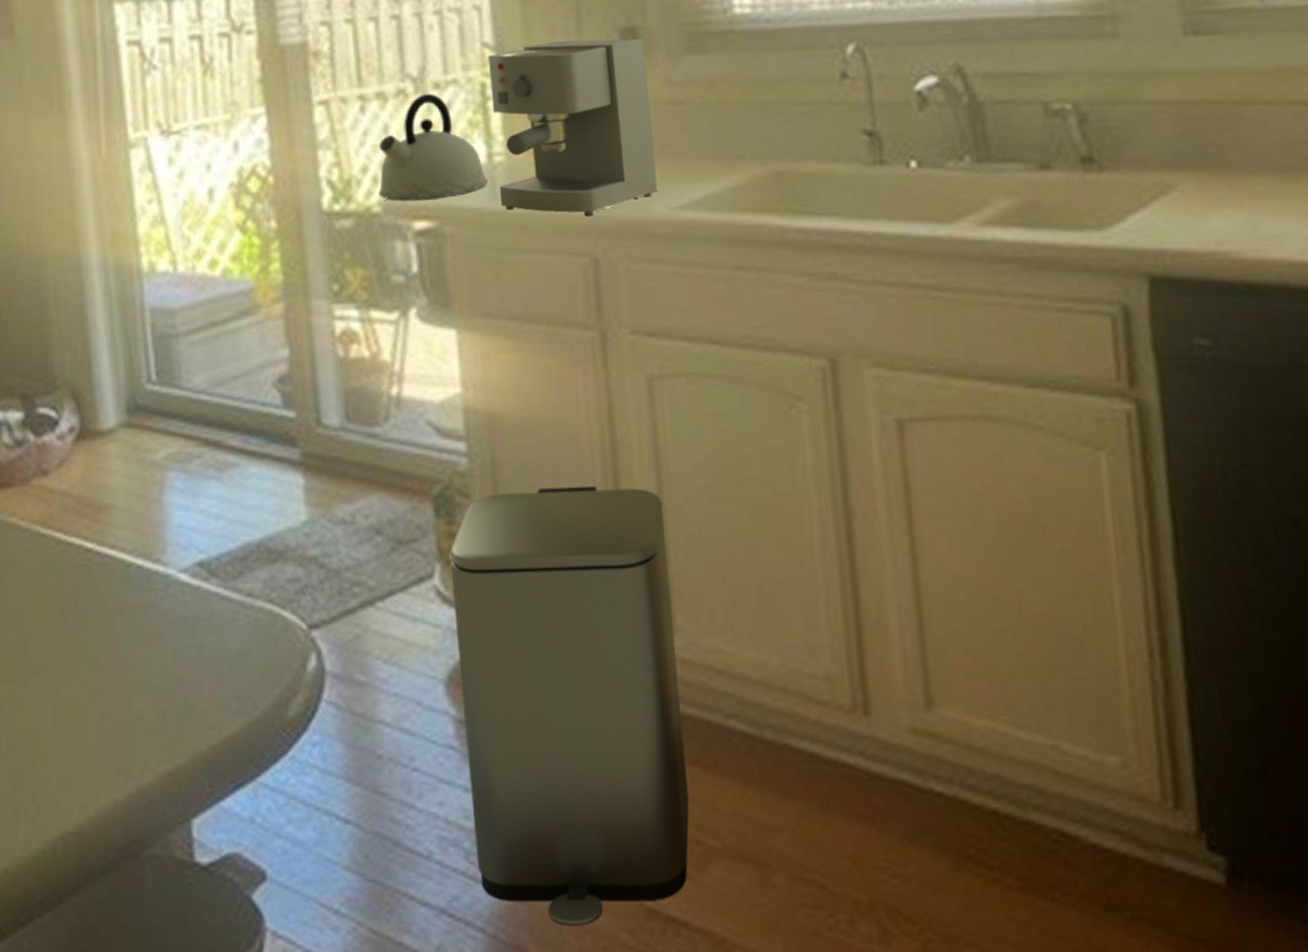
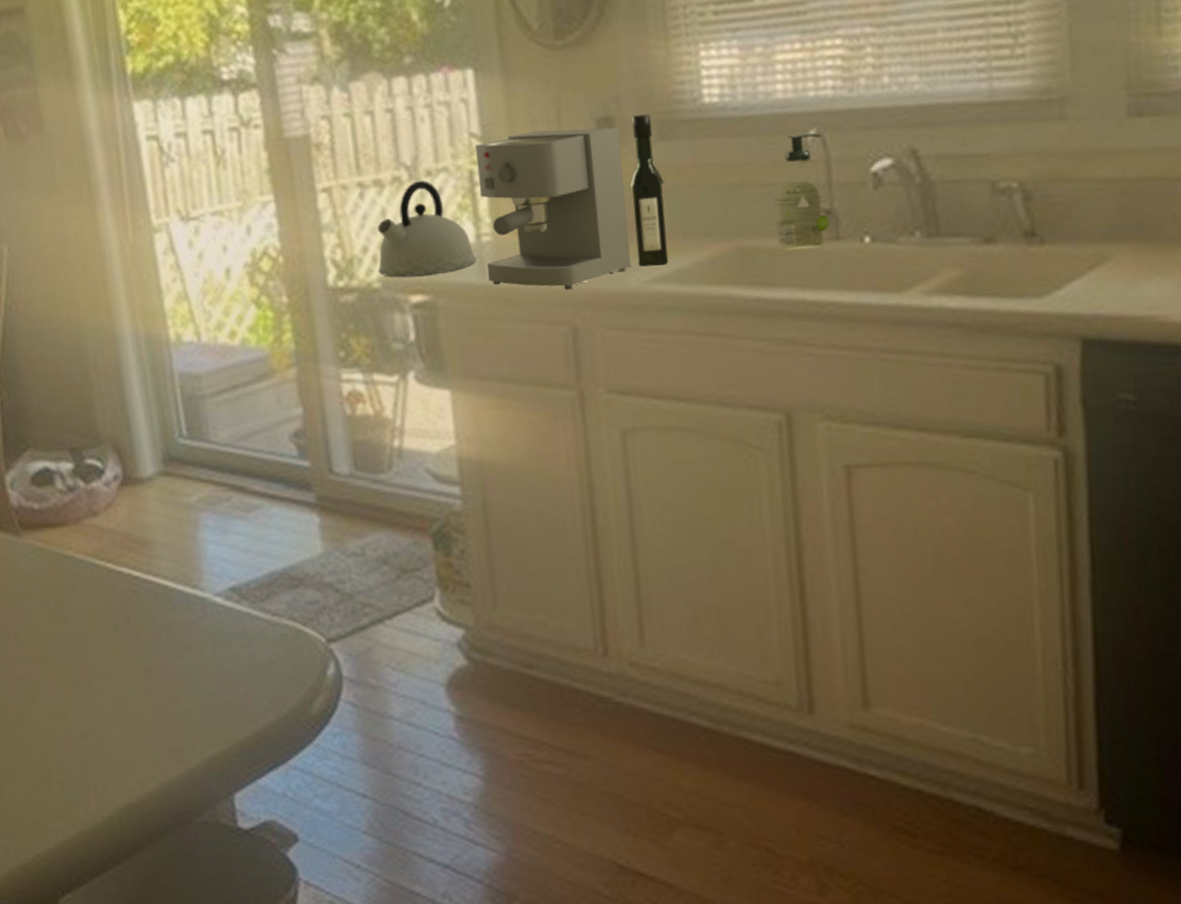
pedal bin: present [448,485,689,926] -> none [446,523,656,879]
bottle: none [655,25,699,192] -> present [629,114,669,267]
soap dispenser: none [811,47,872,174] -> present [773,132,829,249]

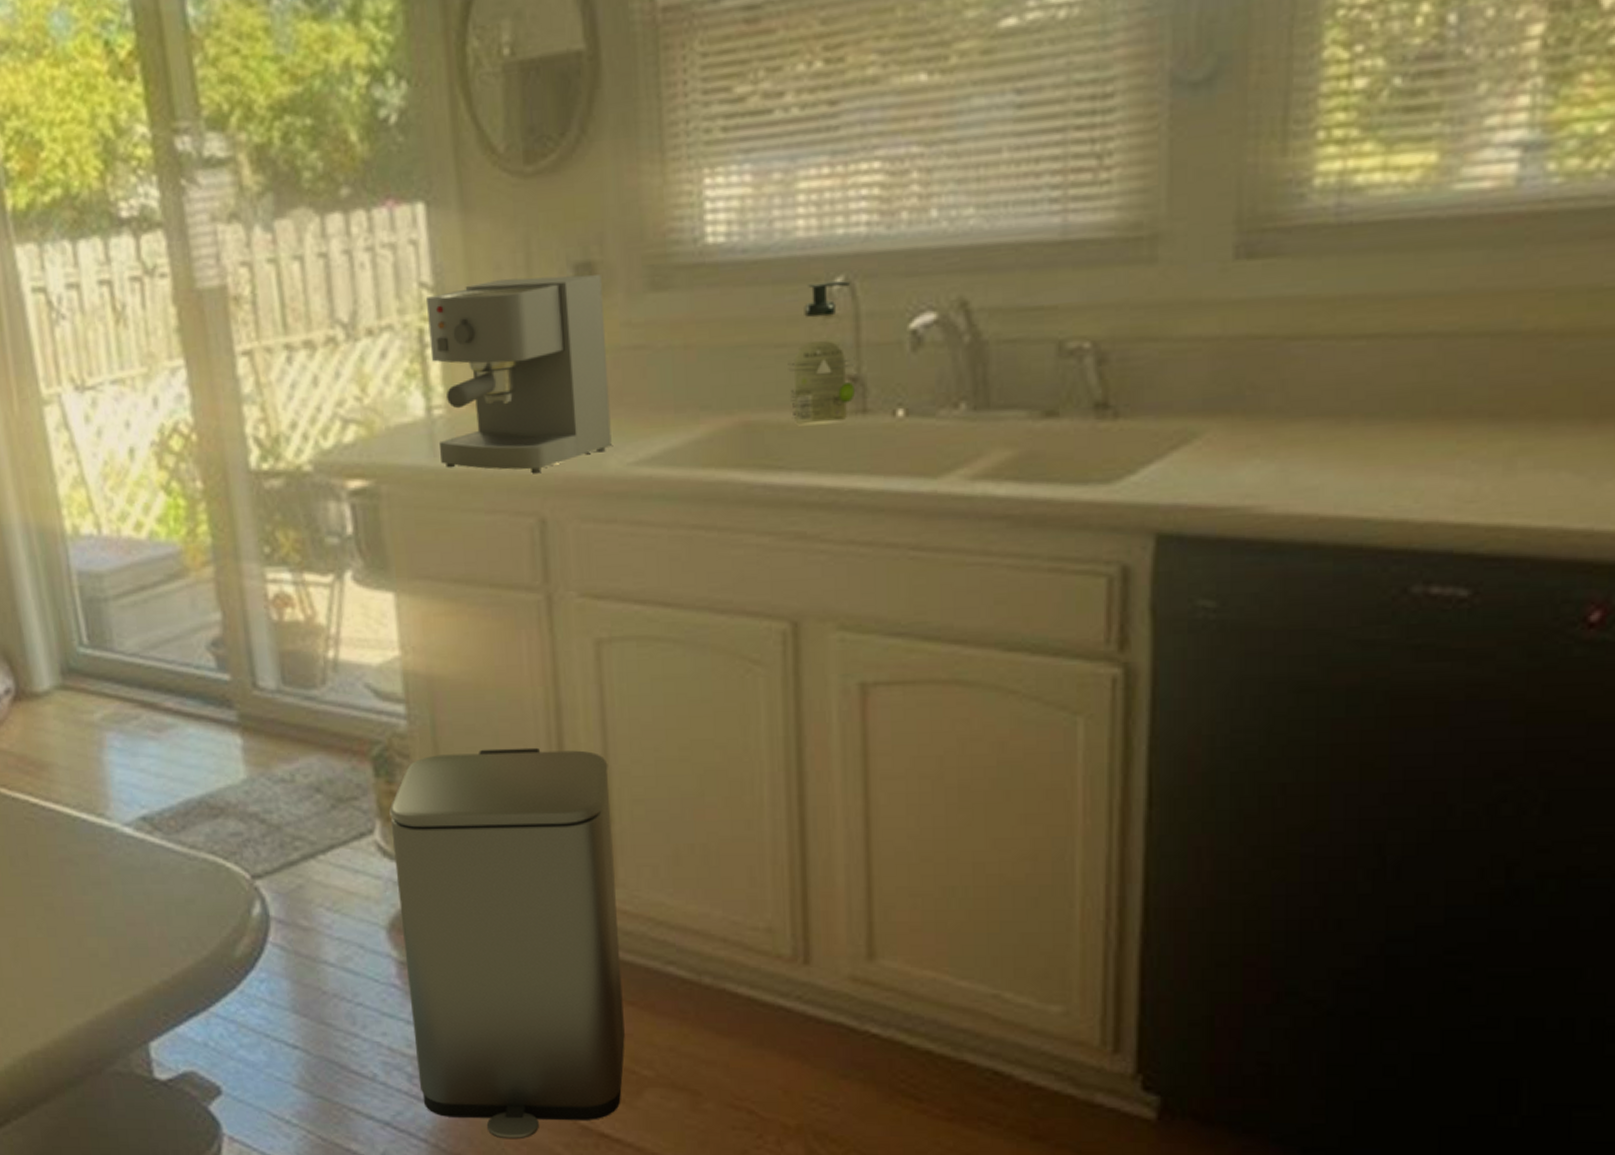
kettle: present [377,180,476,277] -> none [308,340,426,459]
pedal bin: none [446,523,656,879] -> present [388,747,625,1140]
bottle: present [629,114,669,267] -> none [613,258,658,446]

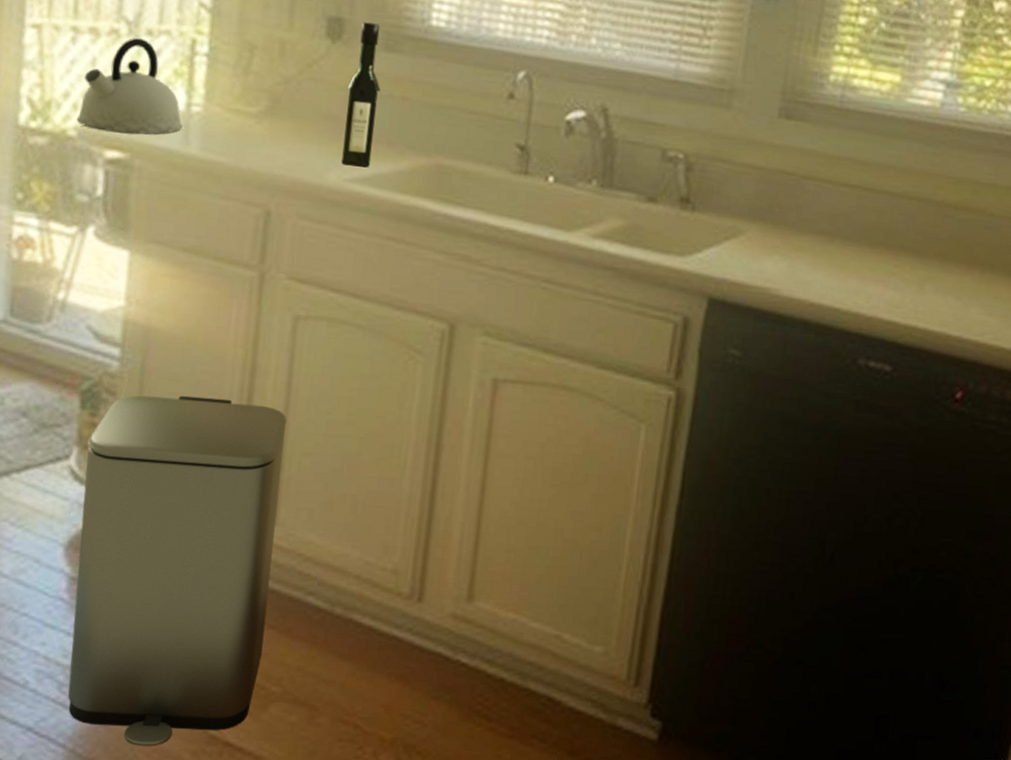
kettle: none [308,340,426,459] -> present [76,37,183,134]
coffee maker: present [427,274,612,473] -> none [191,14,348,173]
bottle: none [613,258,658,446] -> present [341,22,381,168]
soap dispenser: present [788,280,855,425] -> none [473,71,529,178]

